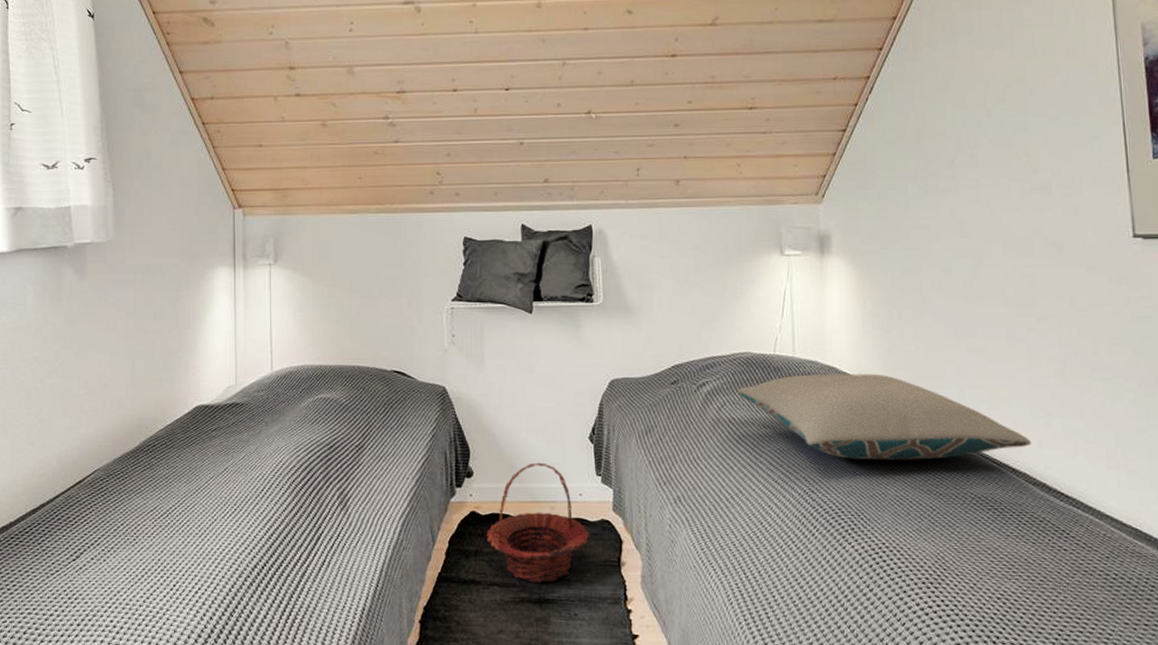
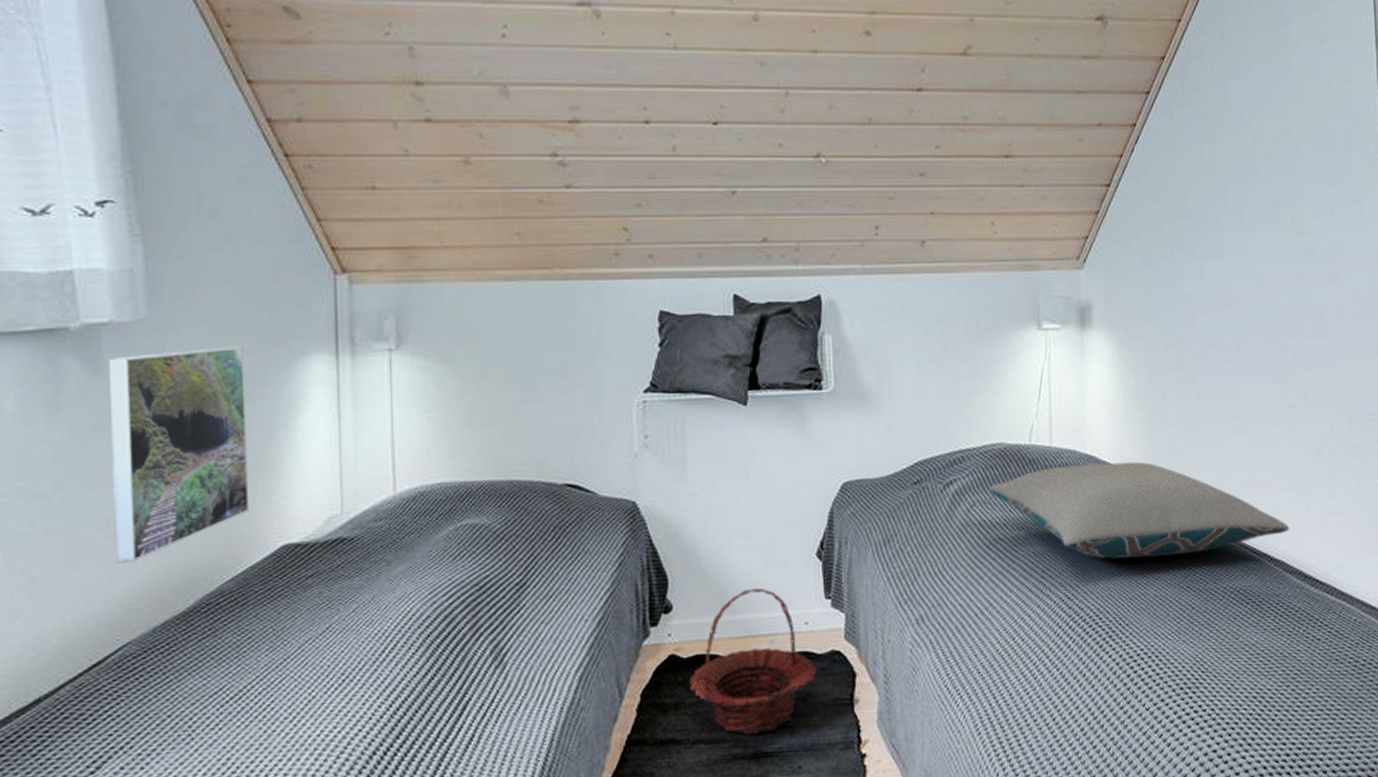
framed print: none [91,261,176,412] -> present [109,347,250,563]

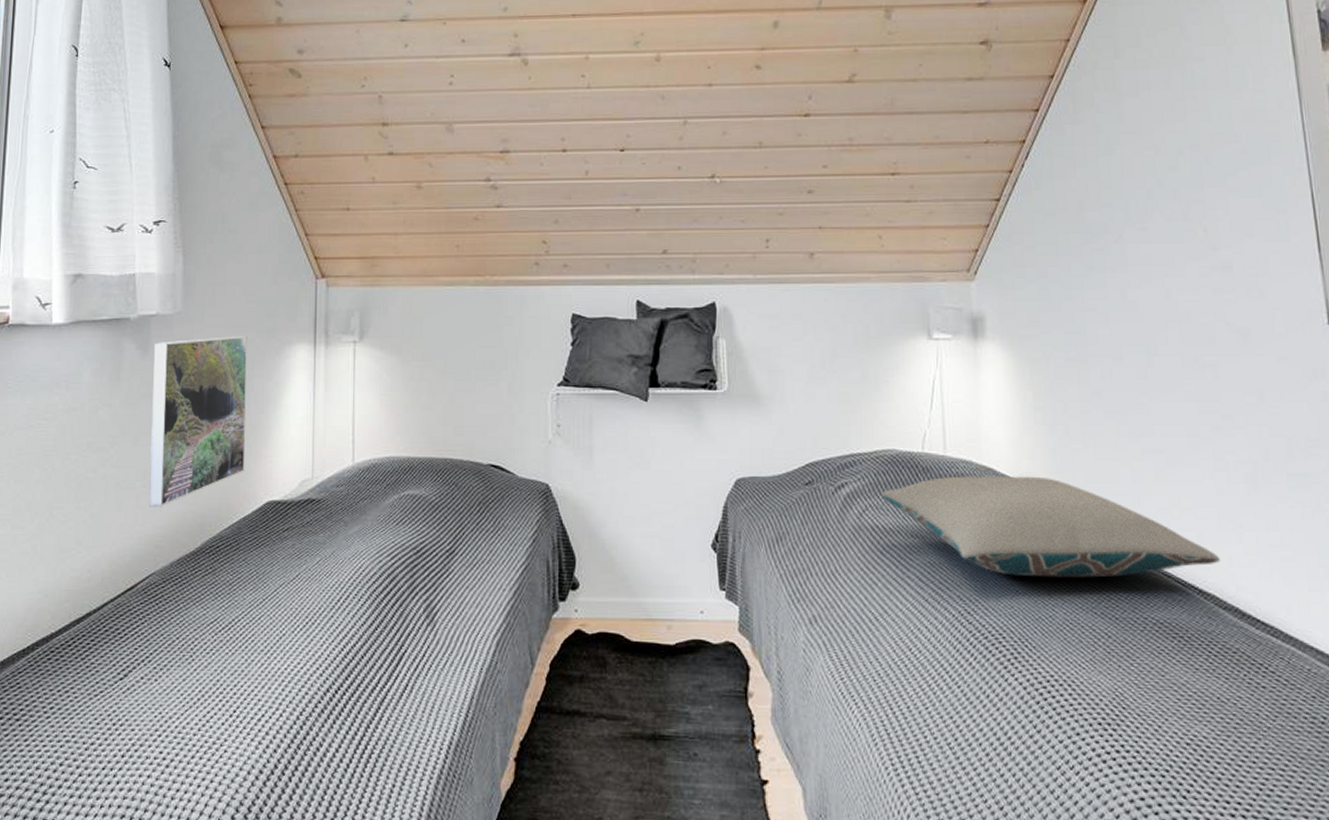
basket: present [689,588,817,735] -> none [593,573,712,716]

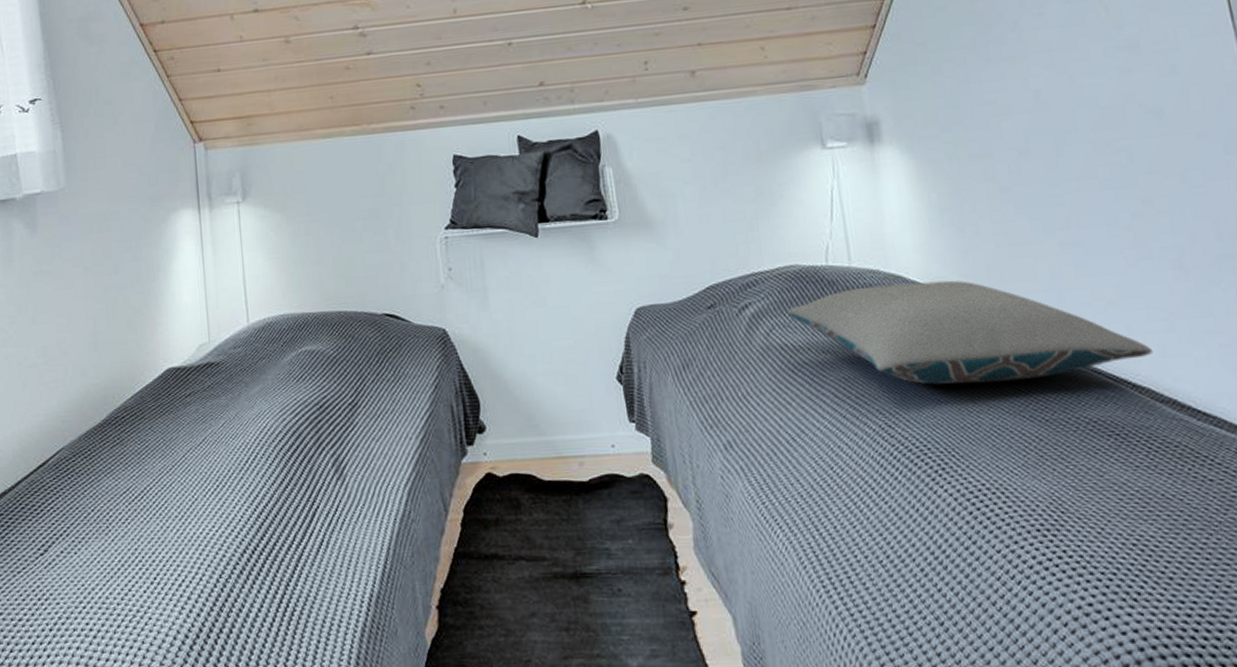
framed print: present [148,336,247,507] -> none [42,206,142,383]

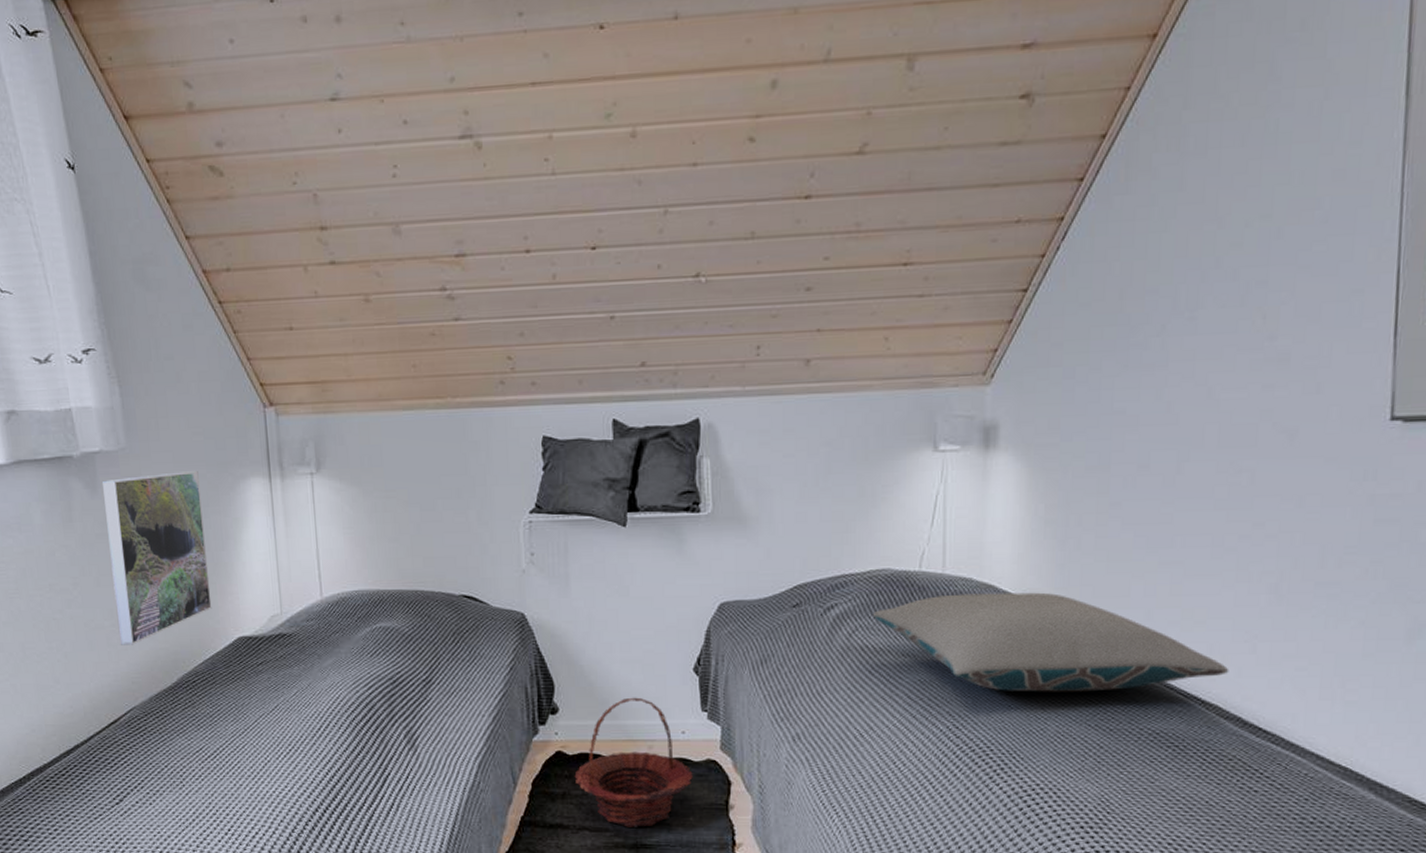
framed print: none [42,206,142,383] -> present [103,471,212,645]
basket: none [506,410,627,555] -> present [574,697,693,827]

